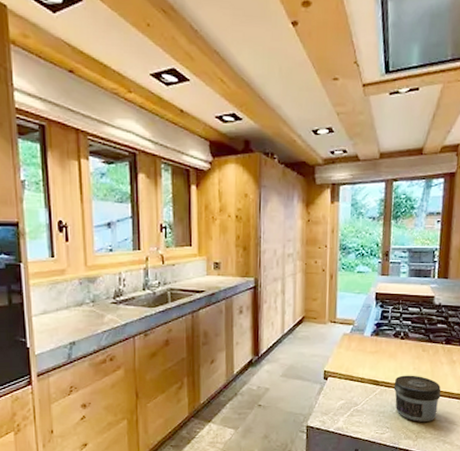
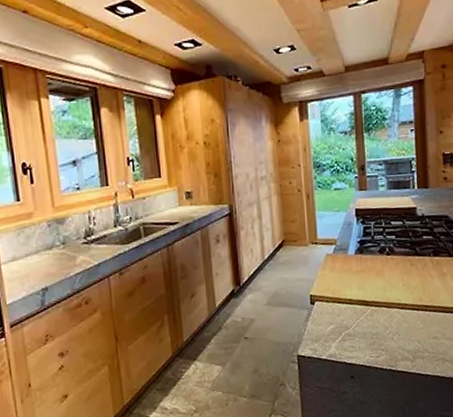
jar: present [393,375,441,422] -> none [384,291,435,341]

